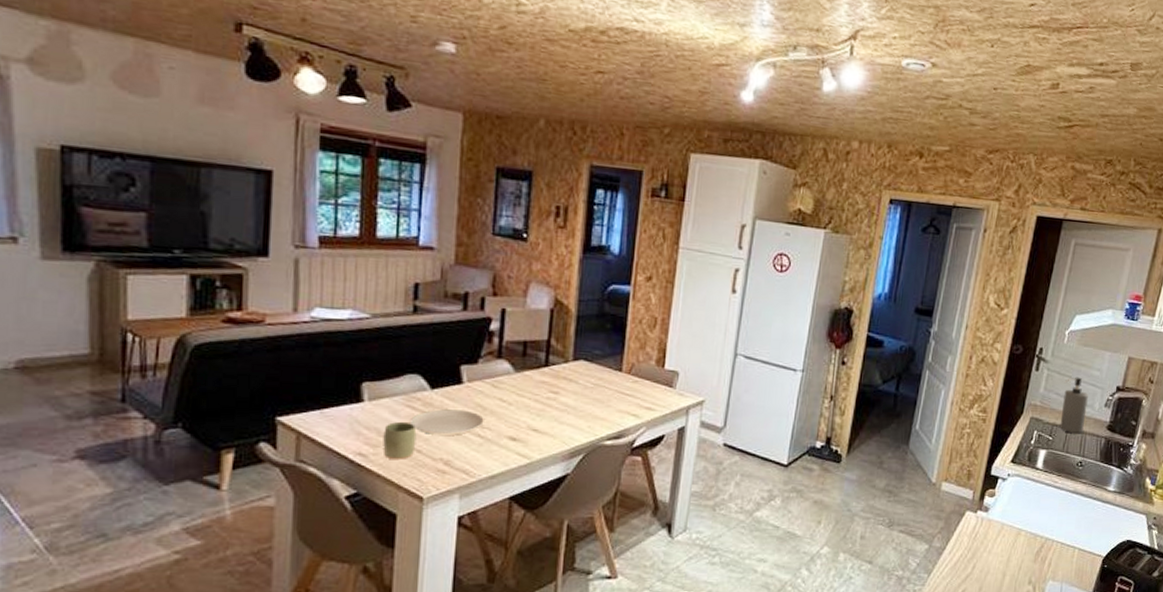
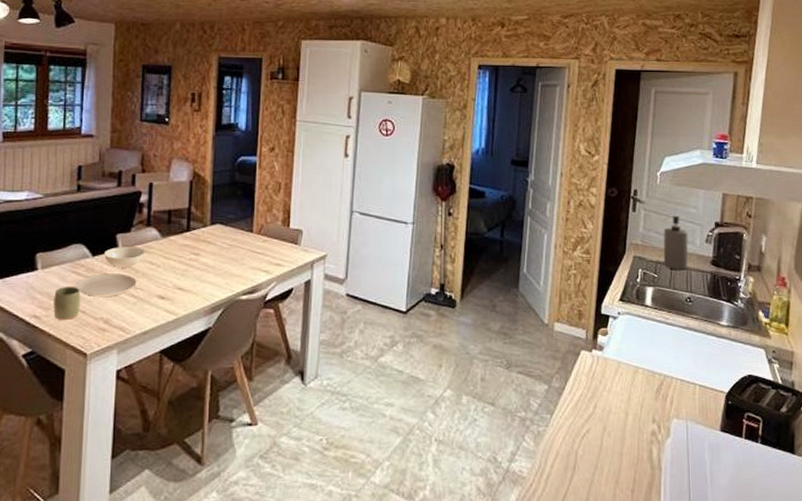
bowl: none [444,380,494,405] -> present [103,247,145,268]

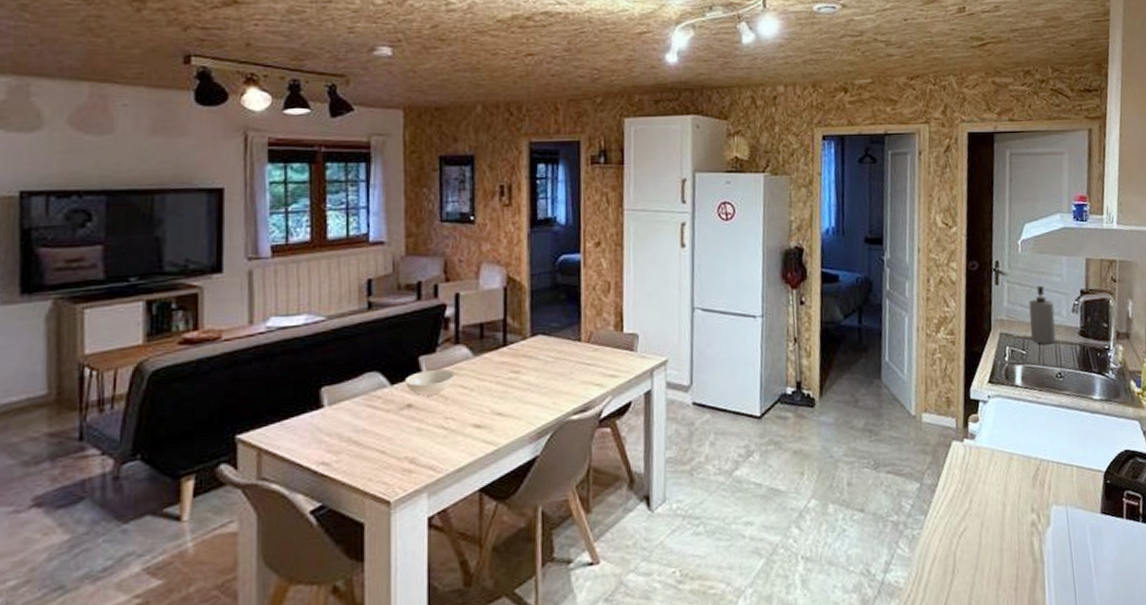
mug: present [53,287,81,321] -> none [346,423,380,465]
plate: present [76,273,137,298] -> none [373,402,447,434]

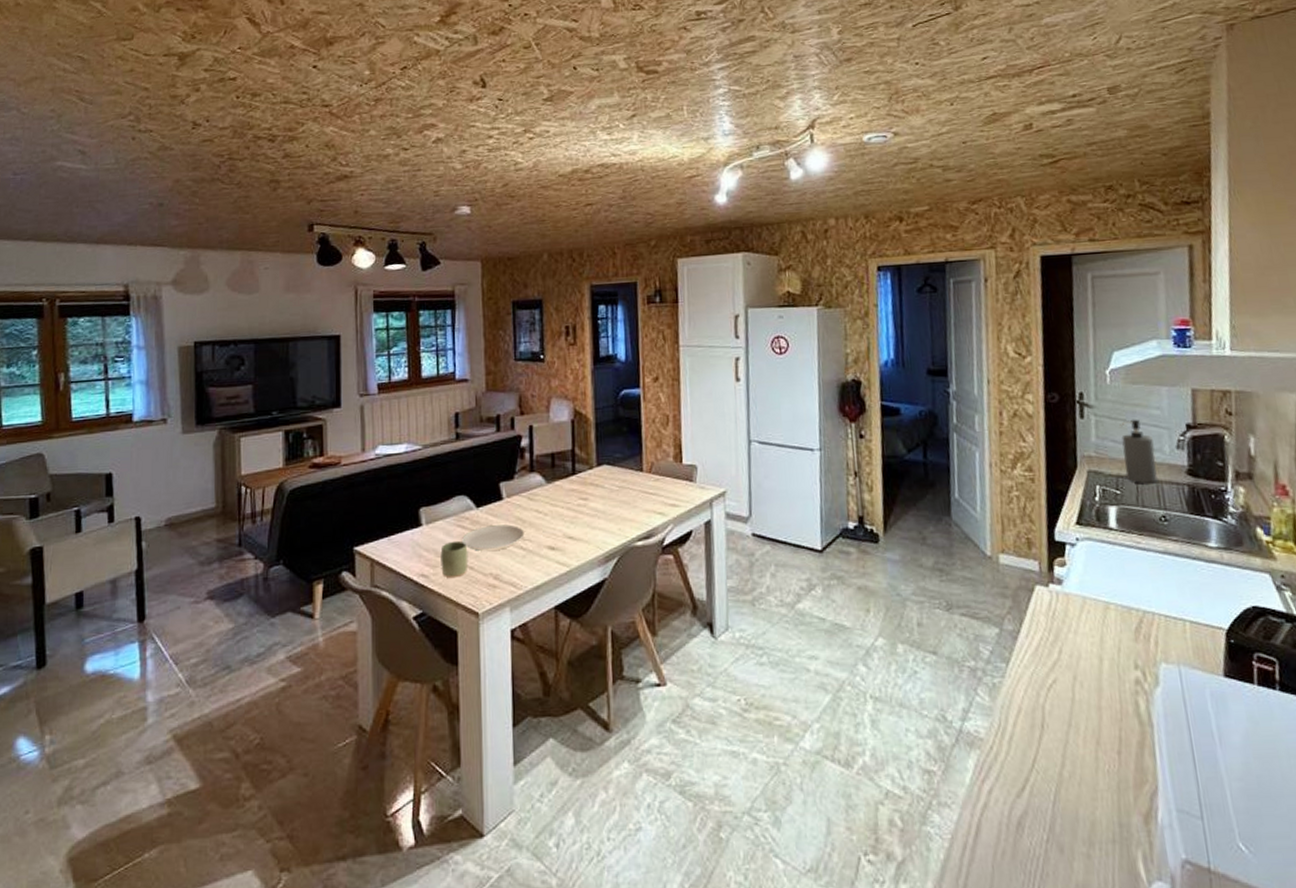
mug: none [346,423,380,465] -> present [440,542,469,579]
plate: none [373,402,447,434] -> present [462,524,525,552]
bowl: present [404,369,454,397] -> none [487,495,530,519]

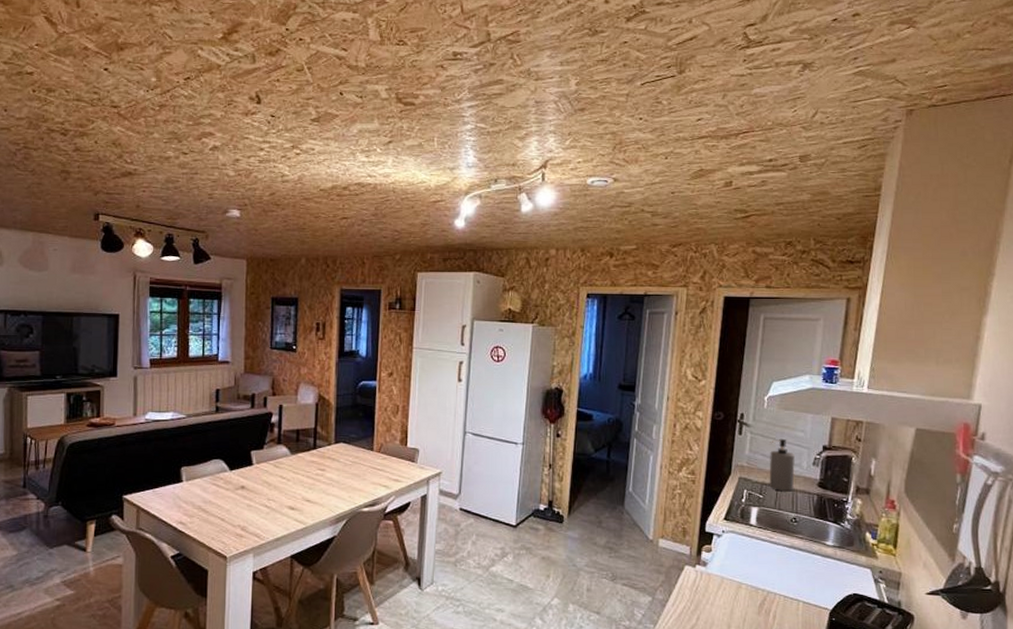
mug: present [440,542,469,579] -> none [197,497,221,527]
plate: present [462,524,525,552] -> none [216,486,270,507]

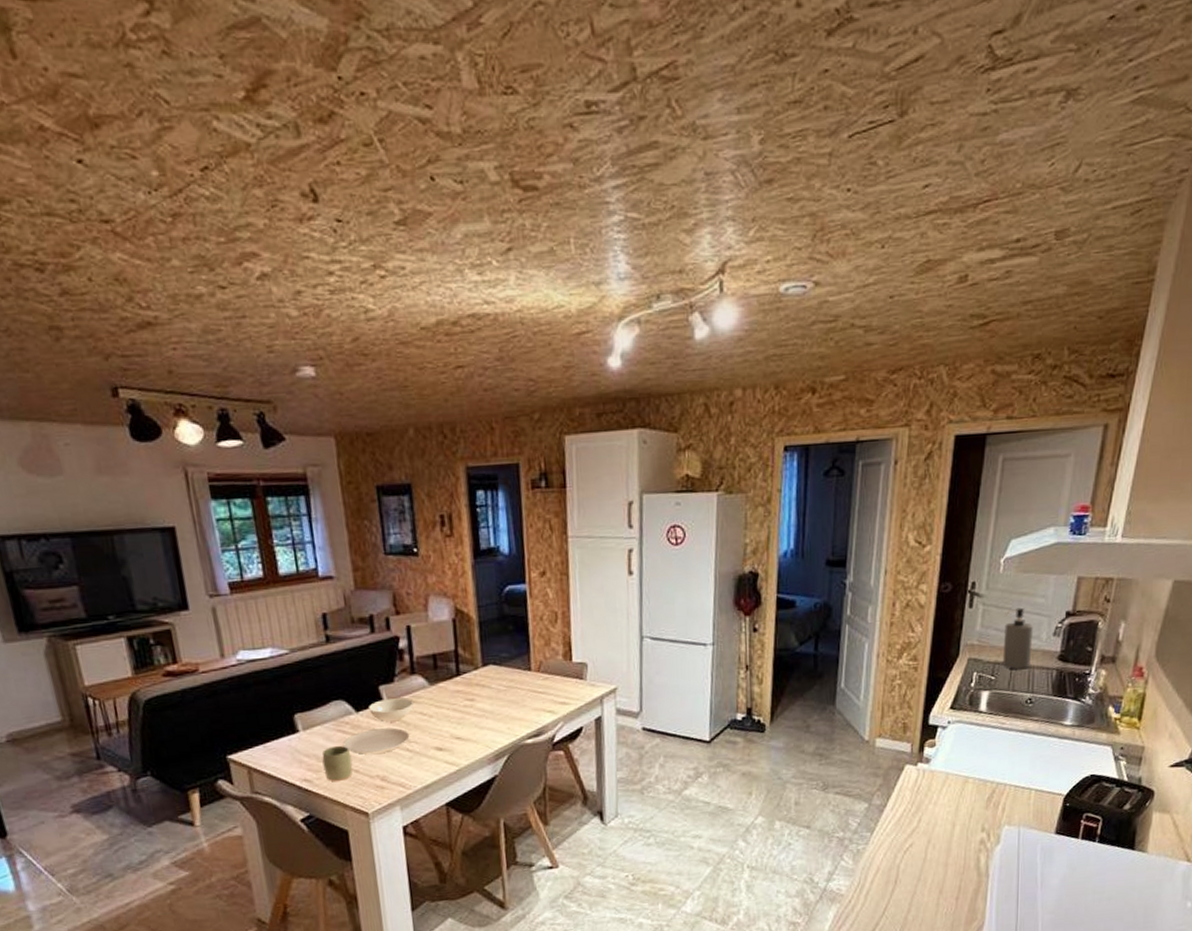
mug: none [197,497,221,527] -> present [322,746,353,782]
plate: none [216,486,270,507] -> present [344,727,410,755]
bowl: none [239,462,276,481] -> present [368,698,414,722]

